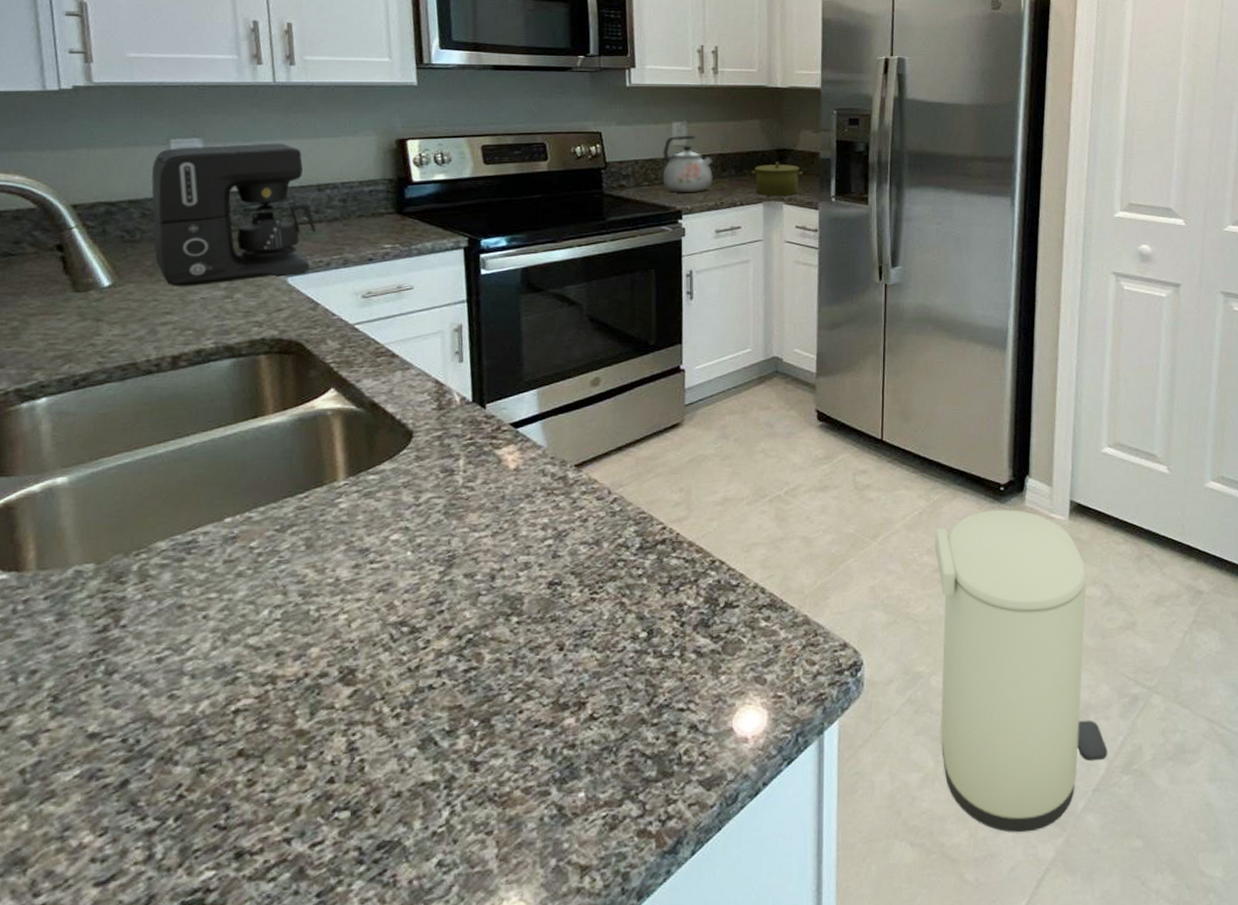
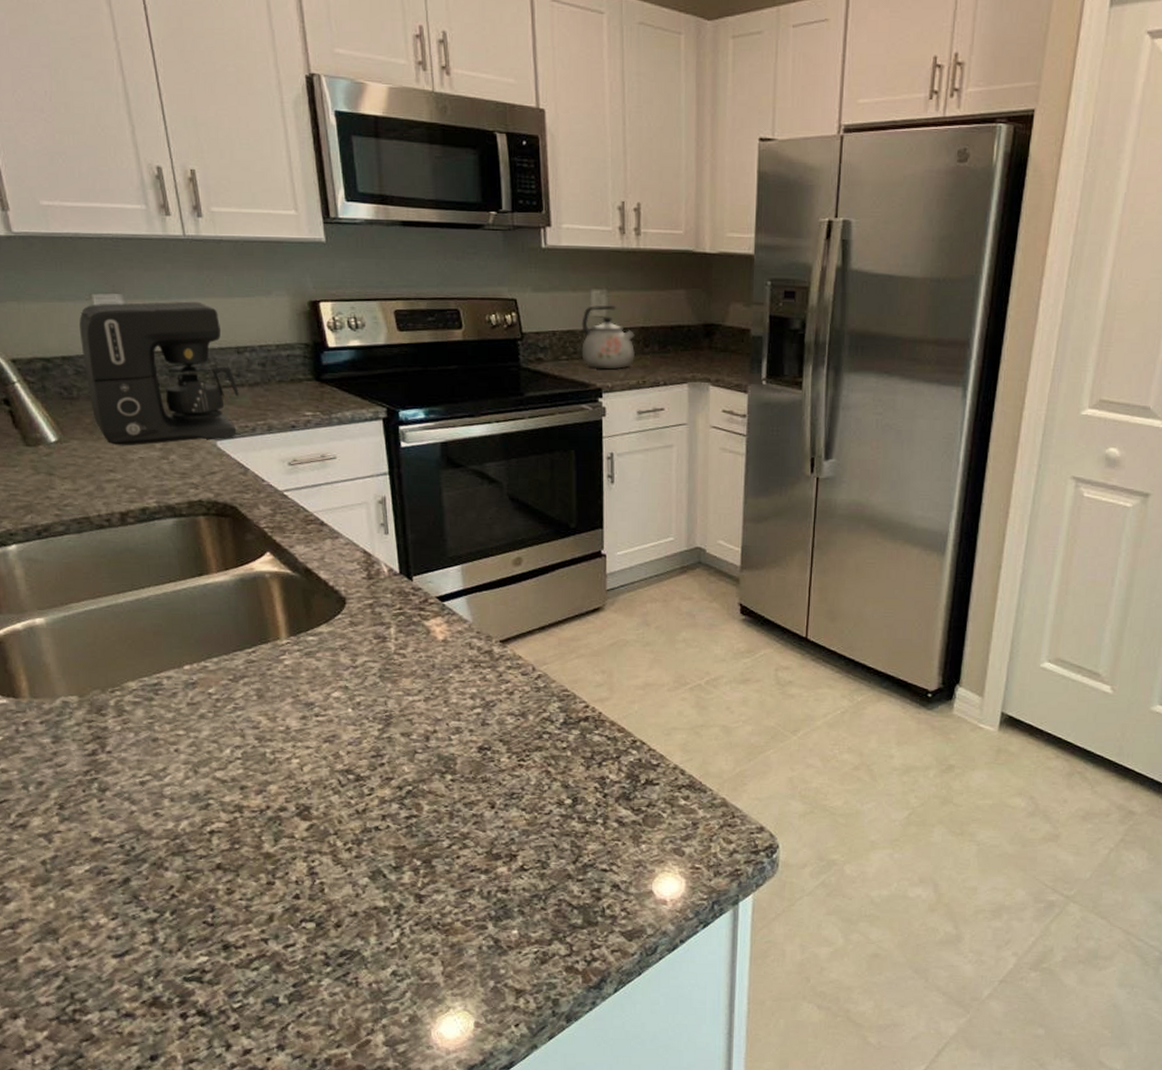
cooking pot: present [751,161,803,196] -> none [675,337,731,377]
pedal bin: present [935,510,1108,832] -> none [852,715,1018,1009]

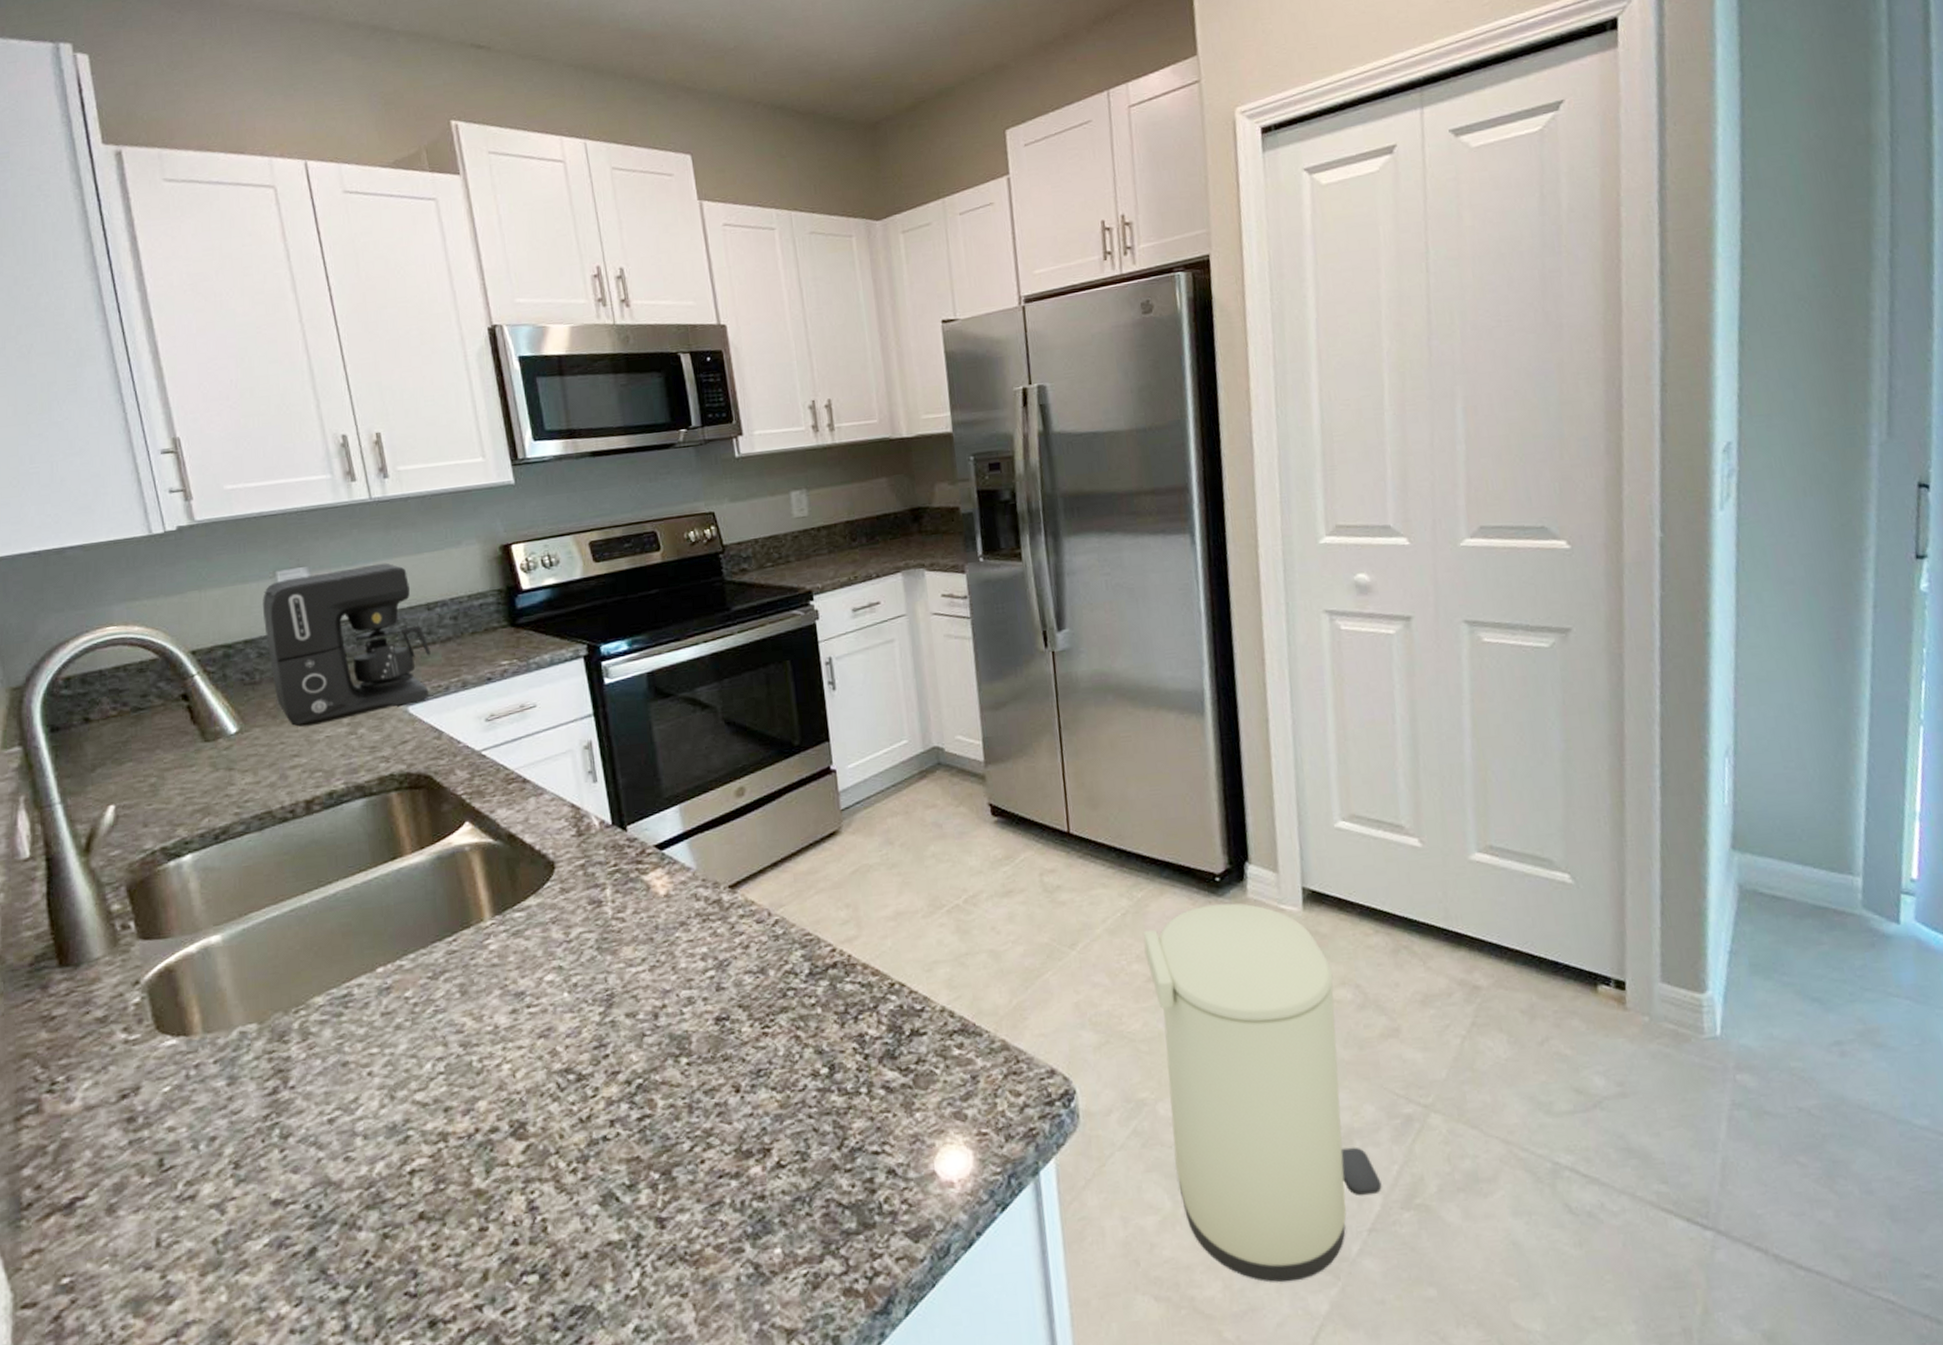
kettle: present [581,305,635,370] -> none [783,503,843,571]
pedal bin: none [852,715,1018,1009] -> present [1143,903,1382,1282]

